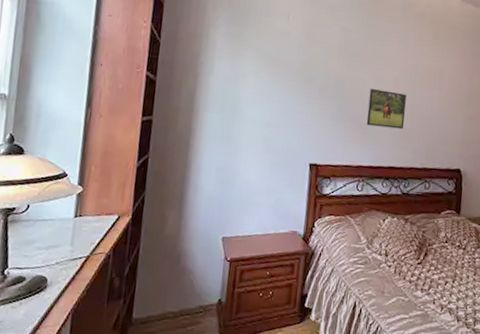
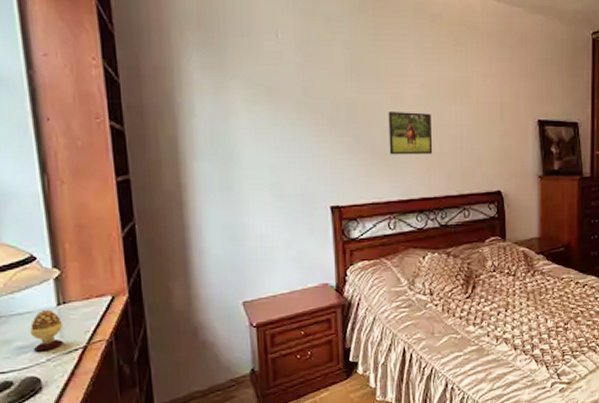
decorative egg: none [48,219,76,255] -> present [29,309,64,352]

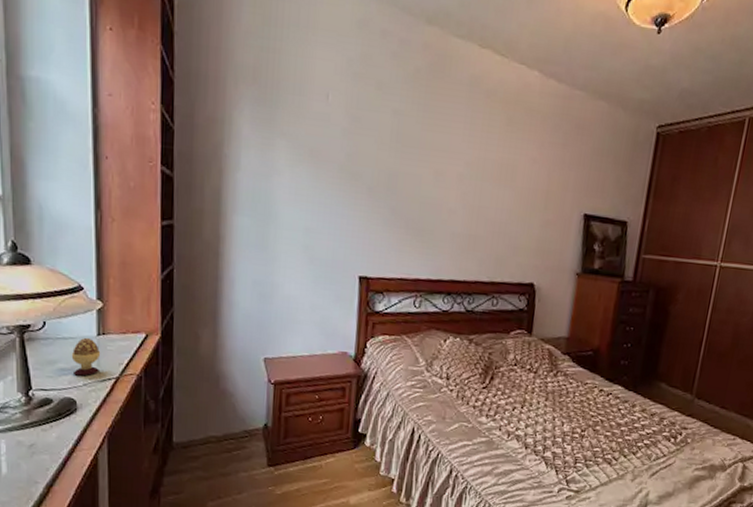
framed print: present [388,112,433,155] -> none [424,187,472,237]

